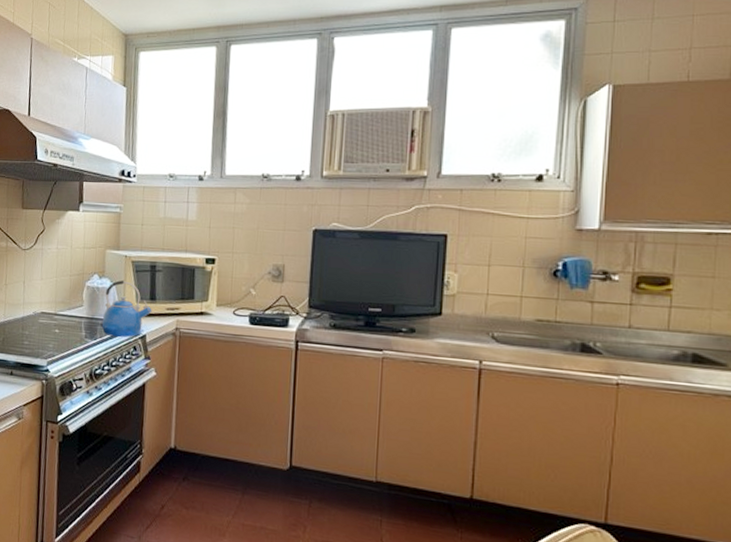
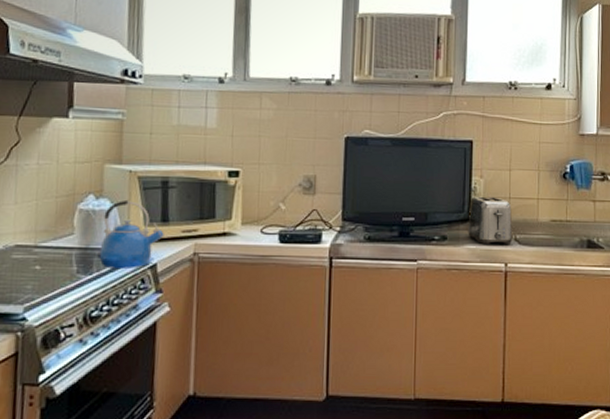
toaster: none [438,290,490,342] -> present [468,196,513,245]

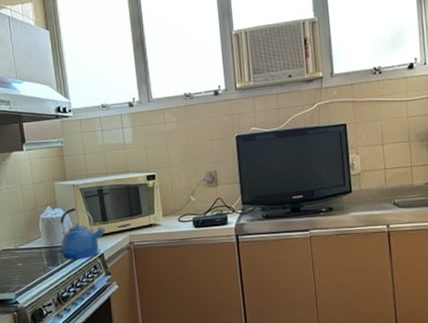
toaster: present [468,196,513,245] -> none [349,169,392,212]

